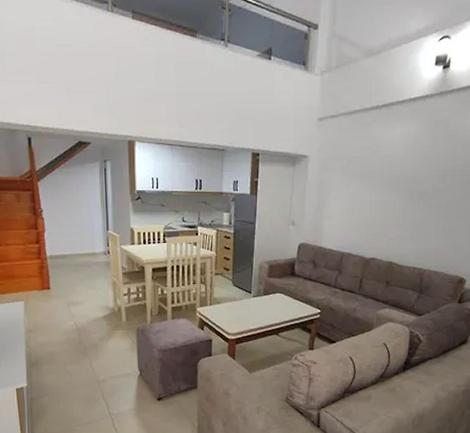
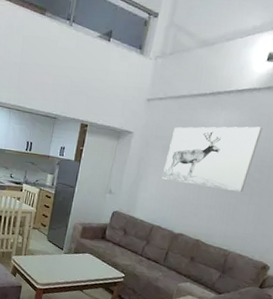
wall art: none [345,135,440,205] -> present [161,126,263,192]

